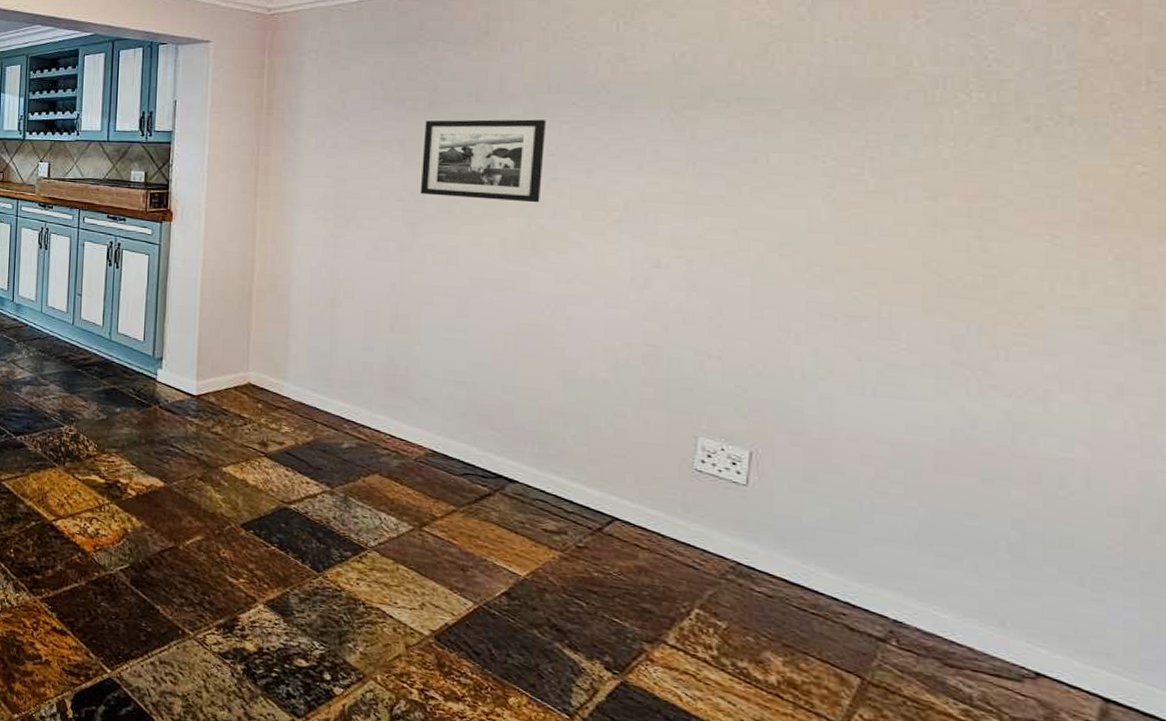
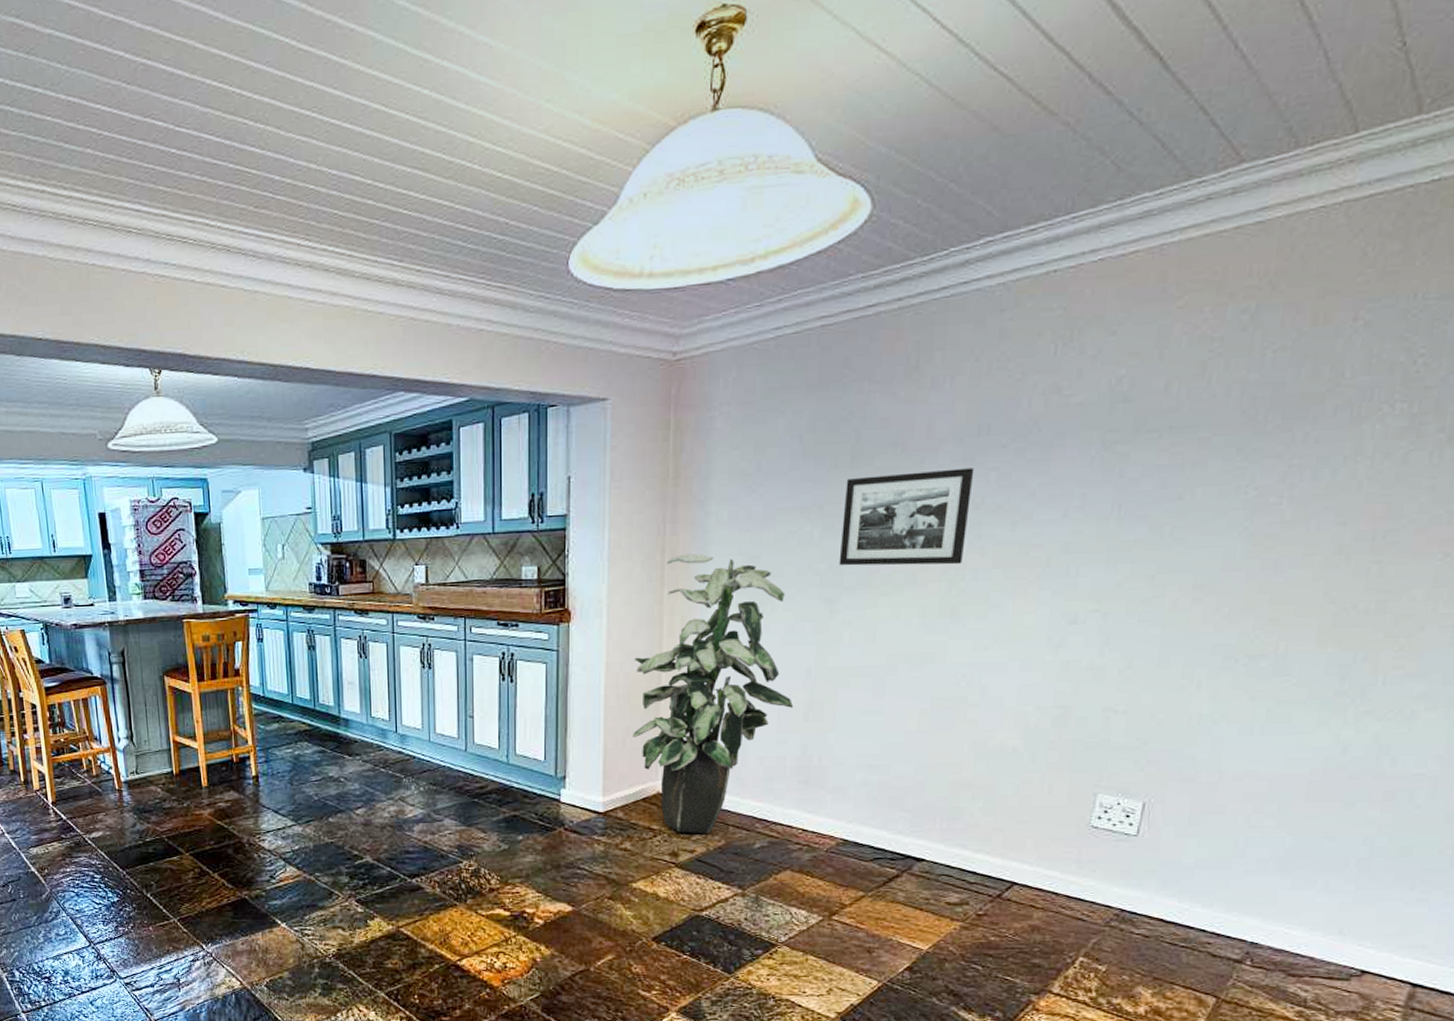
indoor plant: none [226,172,380,429] -> present [632,553,794,834]

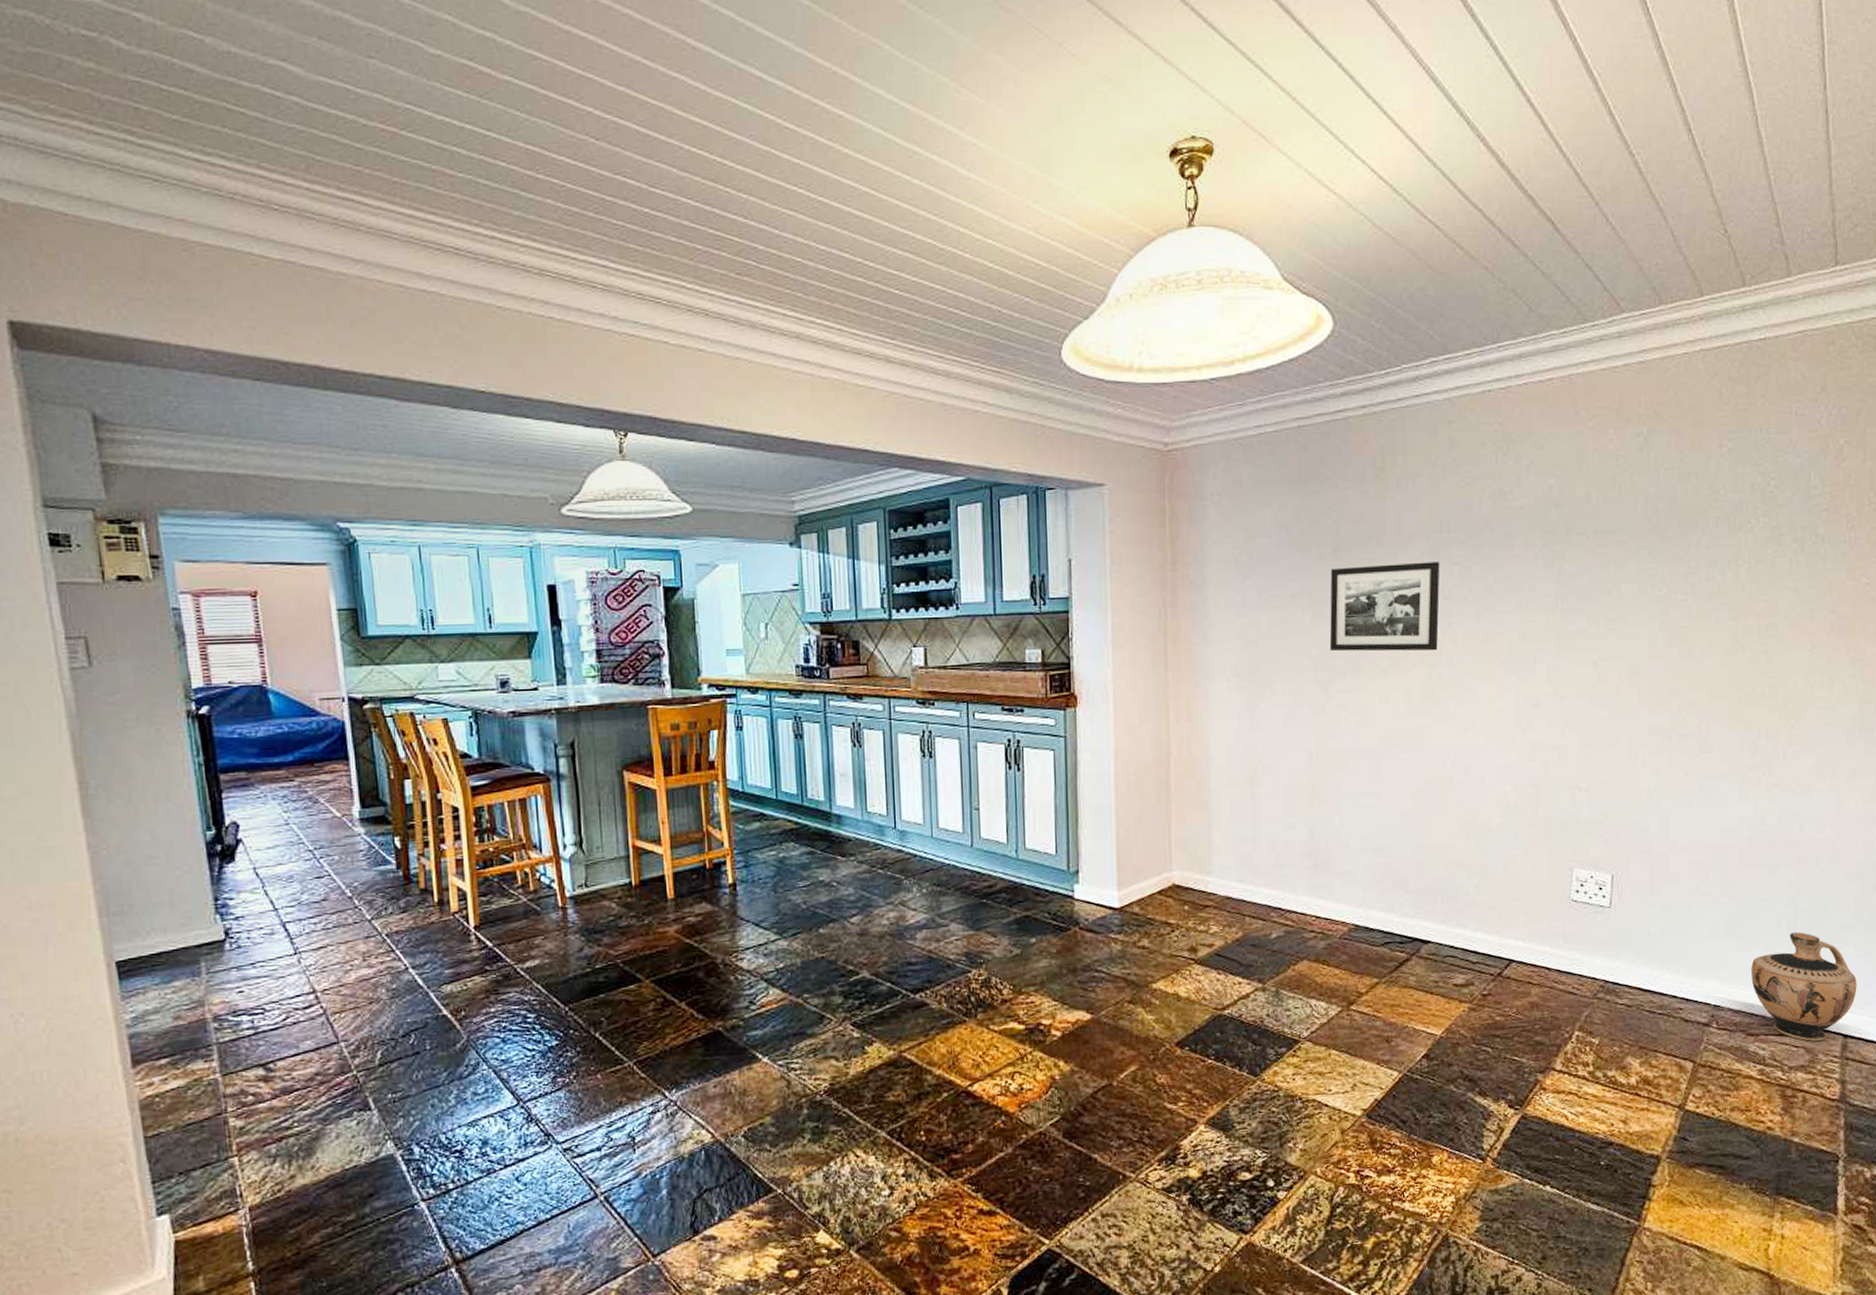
indoor plant: present [632,553,794,834] -> none [1142,638,1299,926]
ceramic jug: none [1302,873,1441,987] -> present [1751,932,1857,1041]

